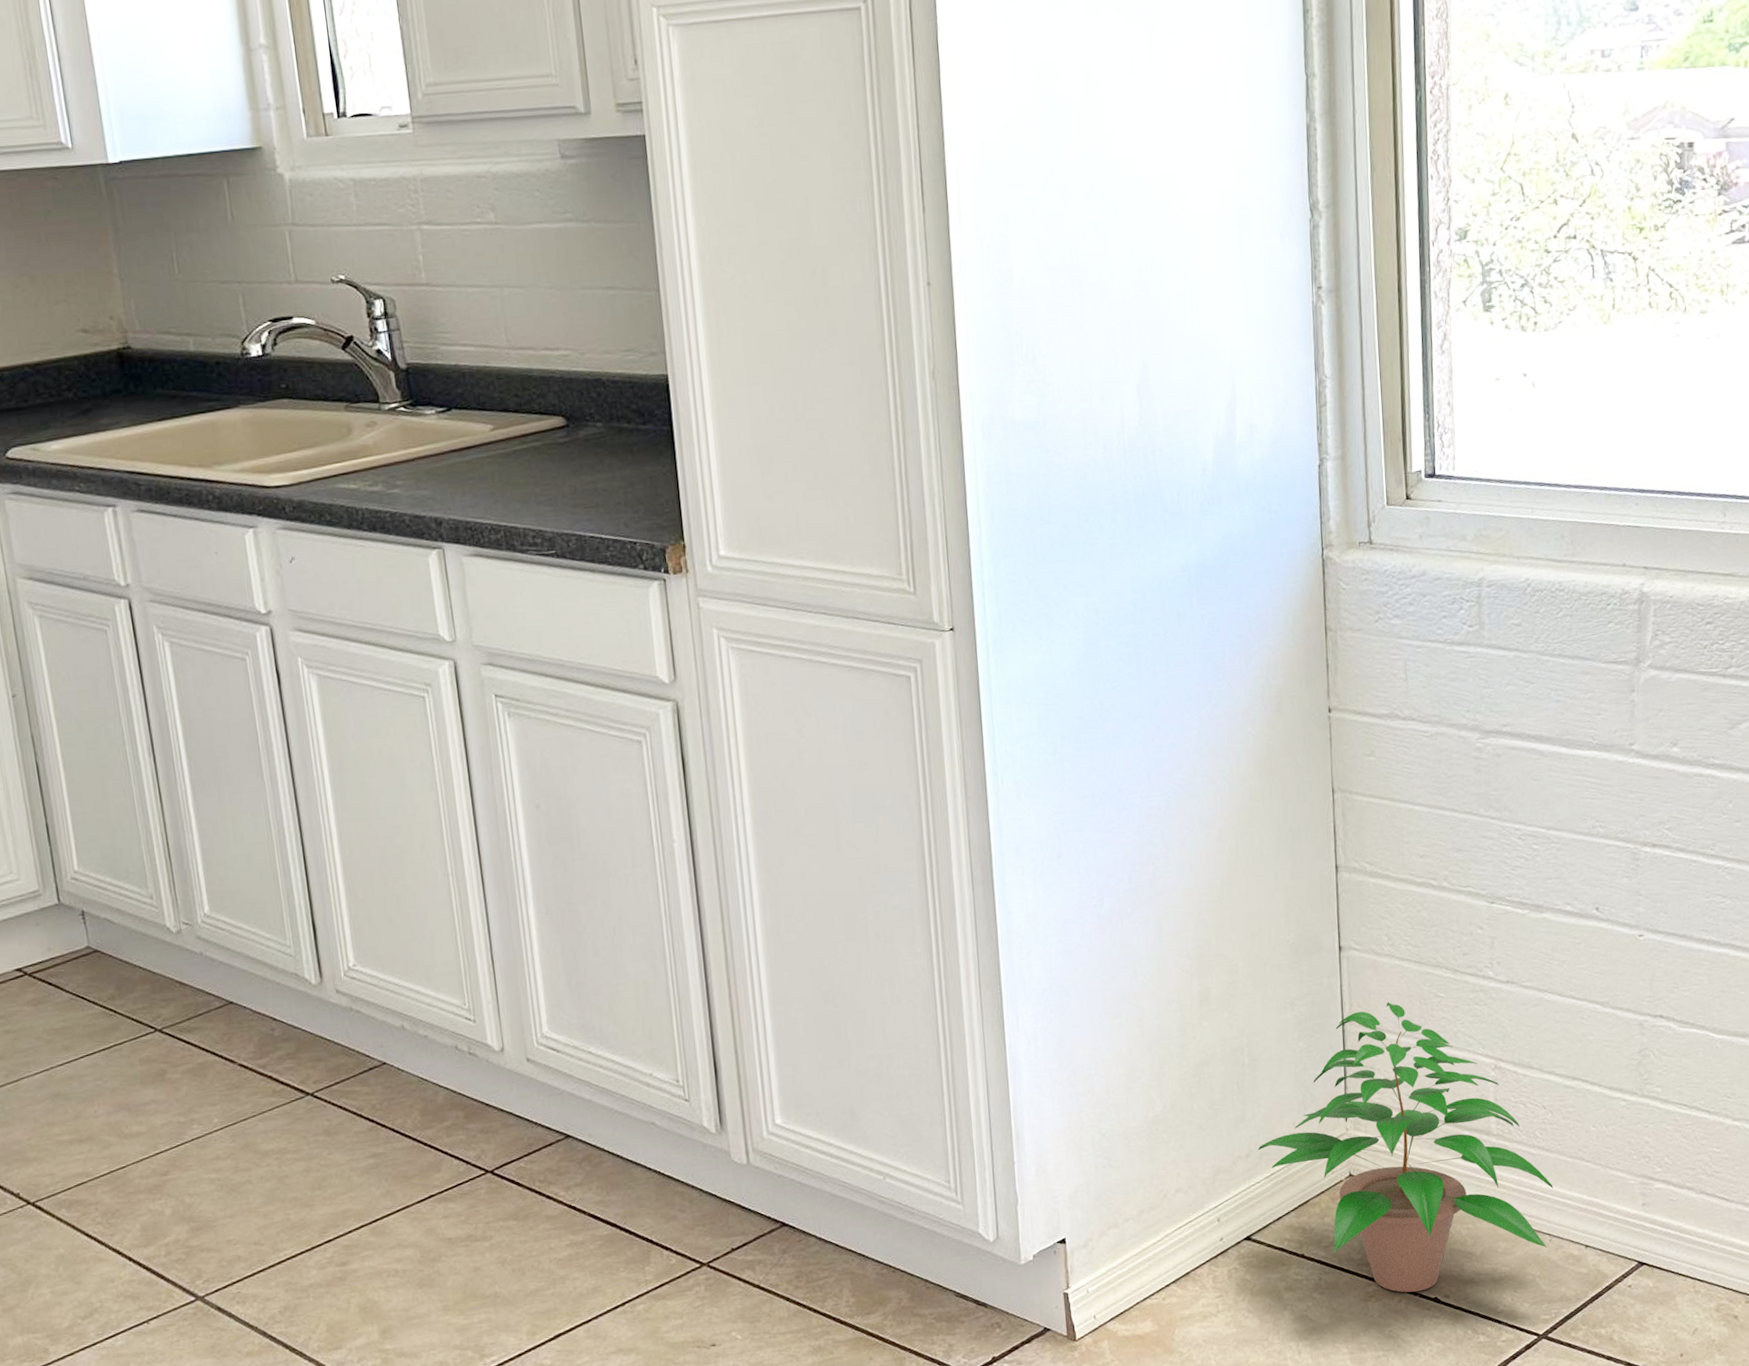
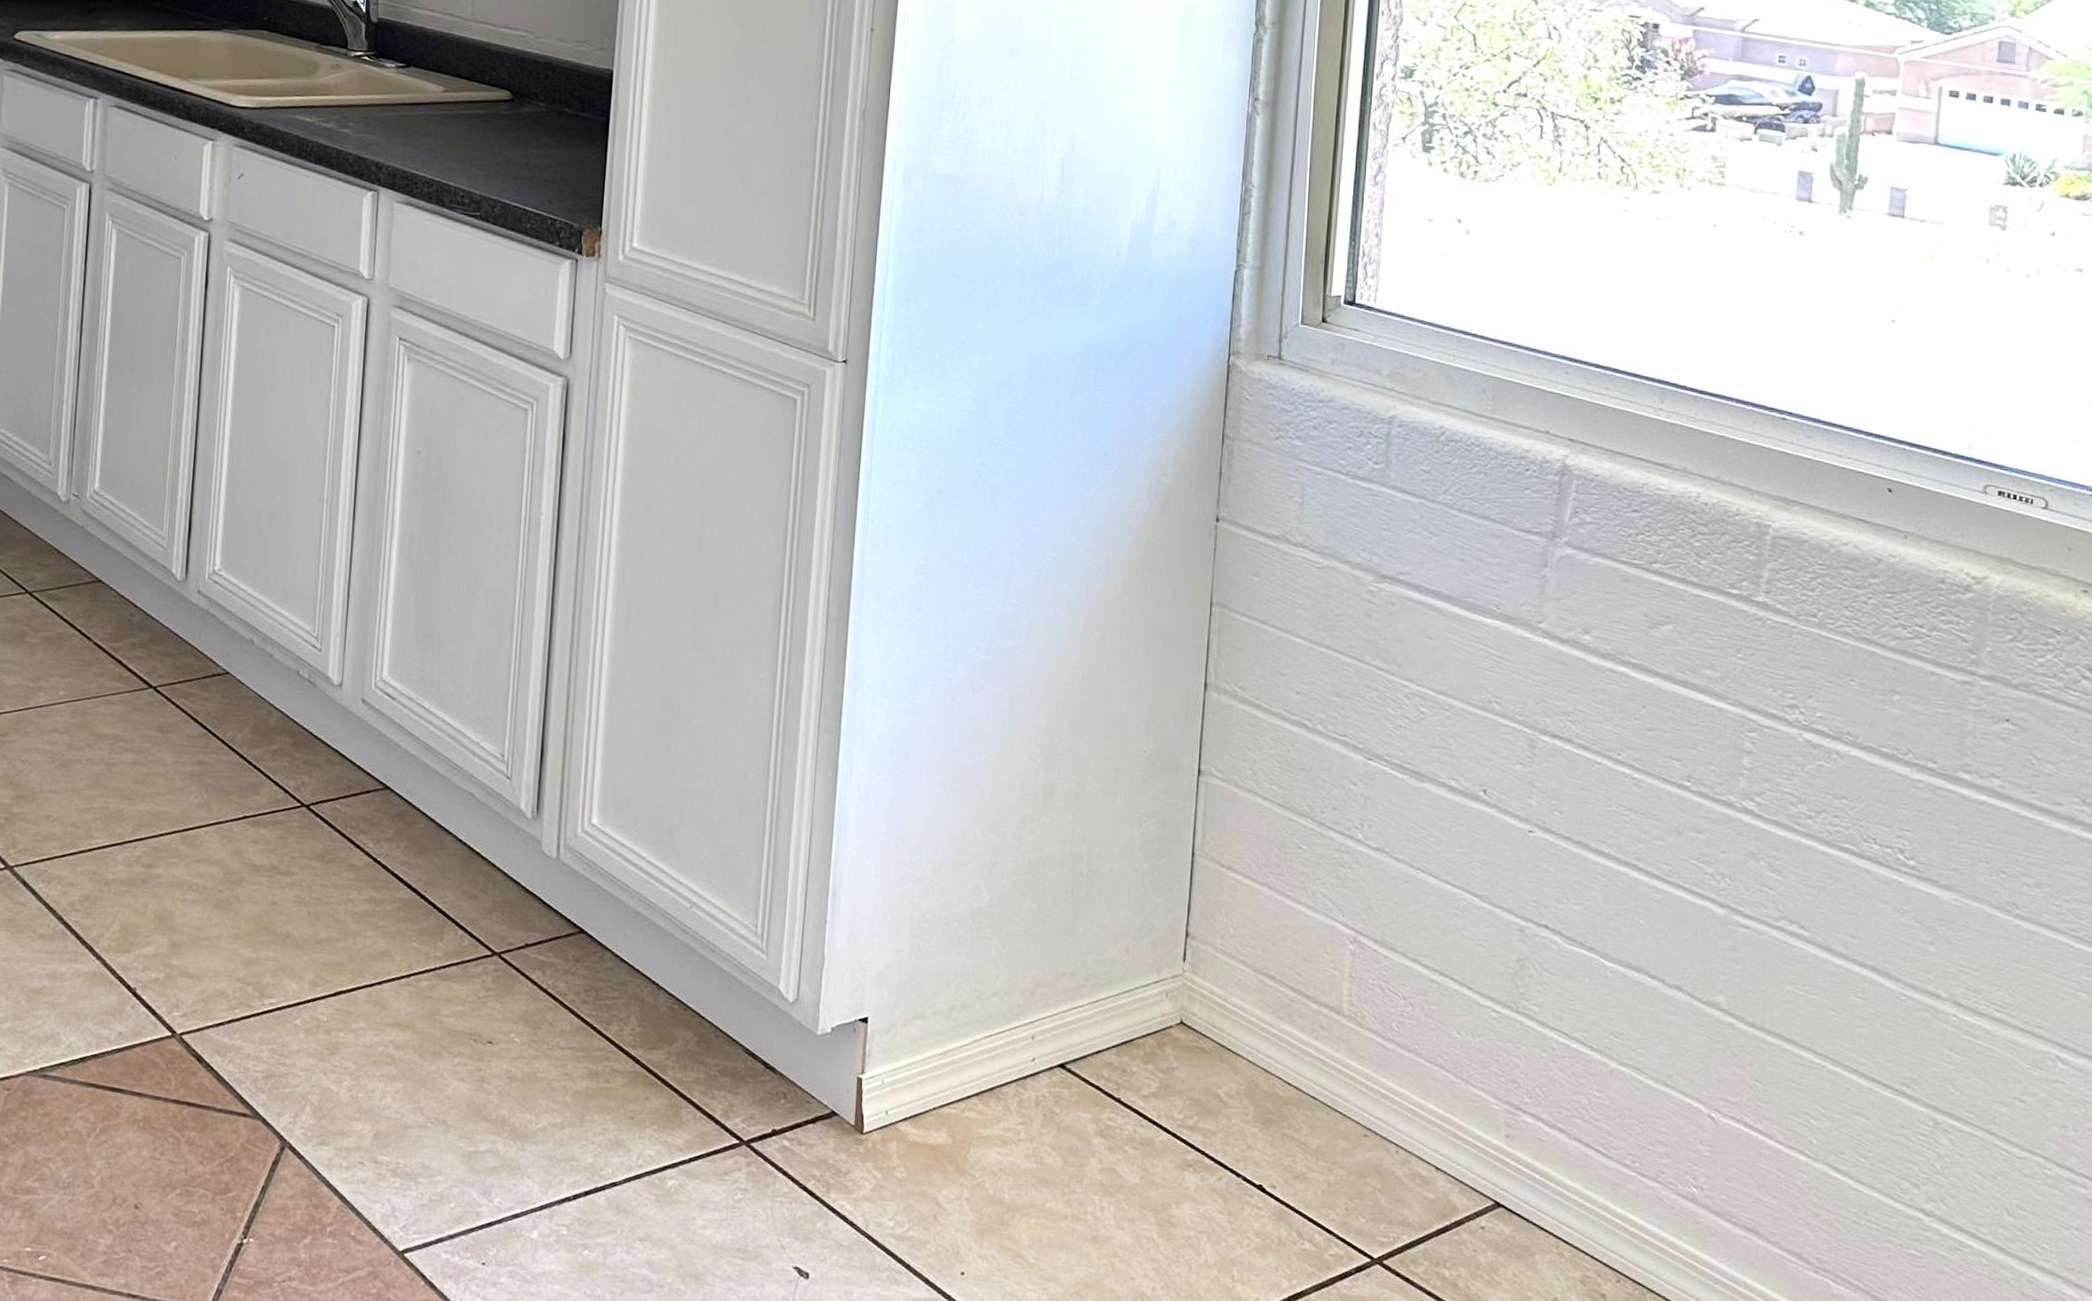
potted plant: present [1257,1001,1553,1293] -> none [1084,841,1406,1174]

